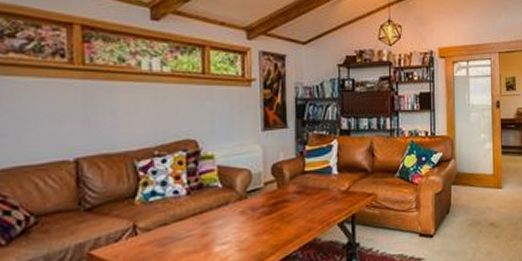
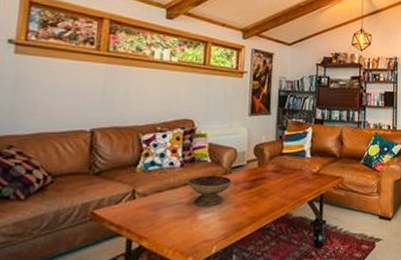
decorative bowl: none [196,201,249,238] -> present [187,175,232,207]

